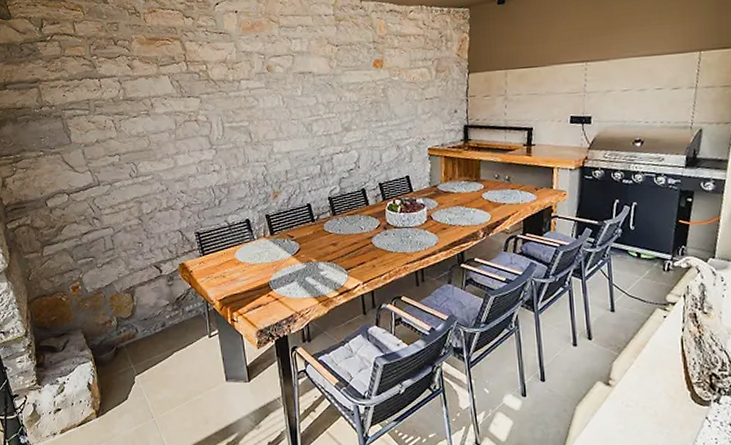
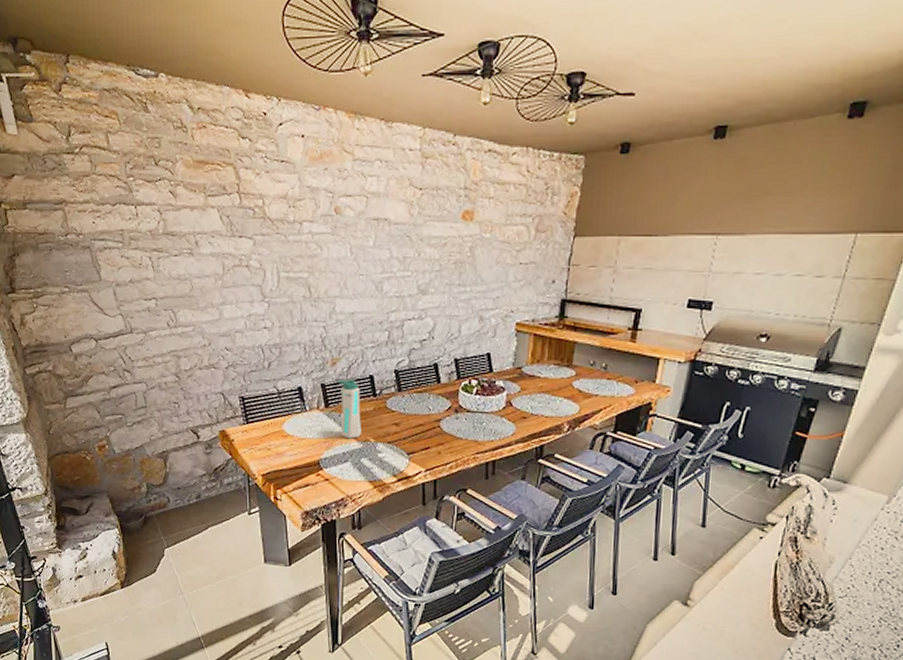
water bottle: none [280,208,304,261] -> present [338,378,361,439]

